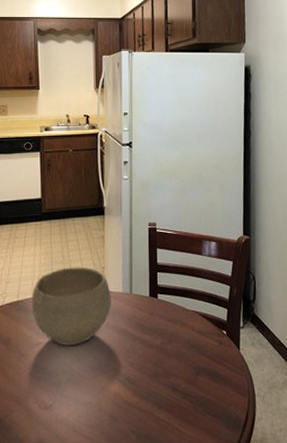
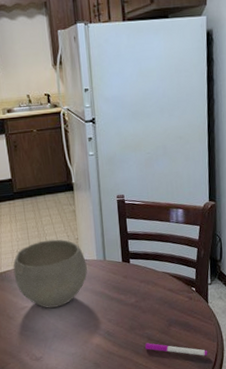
pen: none [169,394,237,414] -> present [145,343,207,356]

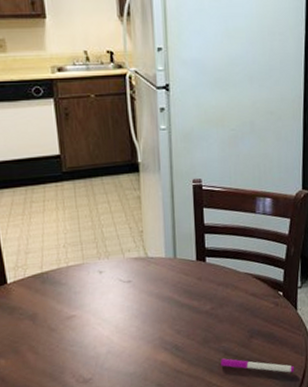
bowl: present [13,239,87,308] -> none [58,231,153,318]

